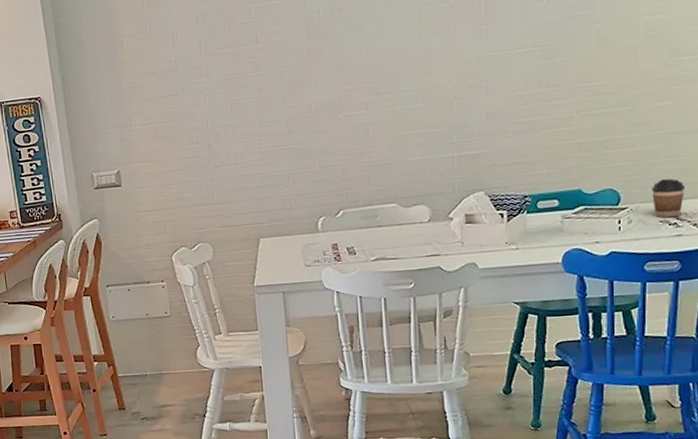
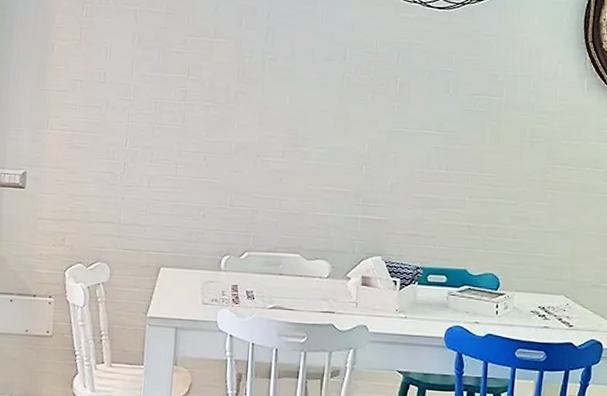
coffee cup: present [652,178,686,218] -> none [526,272,554,310]

